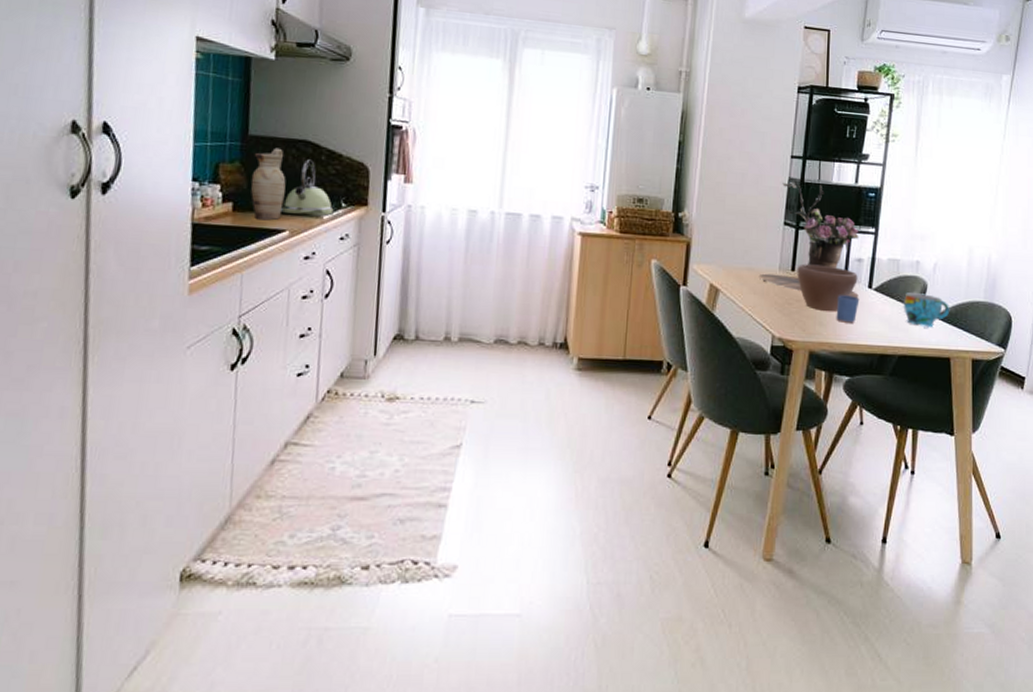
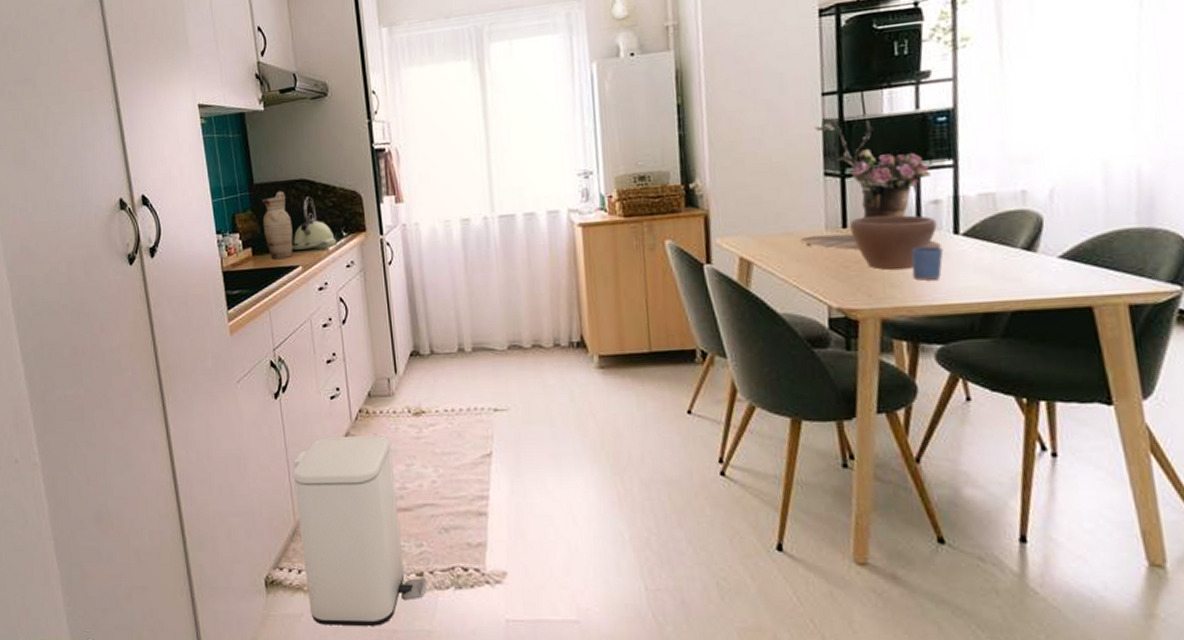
pedal bin: none [231,416,372,624] -> present [292,435,427,626]
cup: present [903,292,950,328] -> none [1008,230,1084,272]

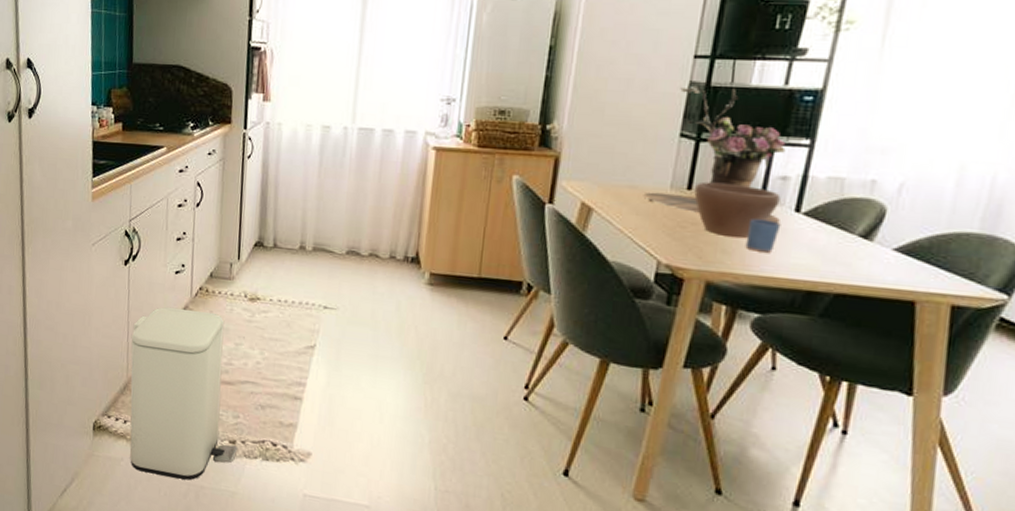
ceramic jug: present [262,191,293,260] -> none [135,73,163,138]
kettle: present [292,196,337,252] -> none [160,82,203,135]

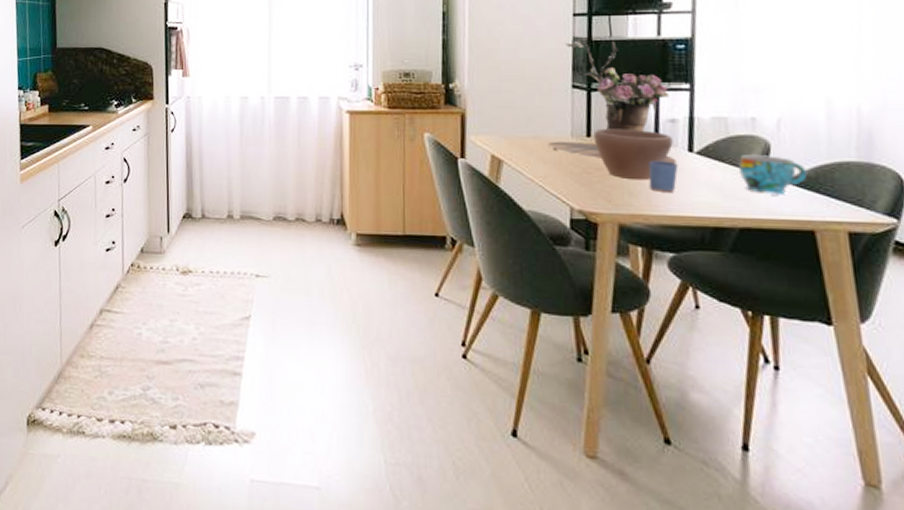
pedal bin: present [129,306,238,480] -> none [64,286,179,474]
cup: none [845,218,921,263] -> present [738,155,808,195]

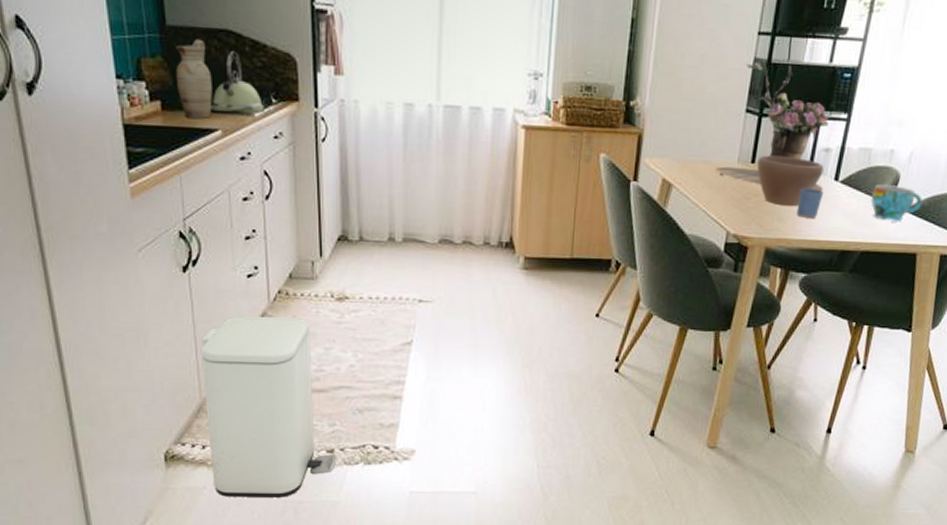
ceramic jug: none [61,56,87,118] -> present [175,39,212,120]
pedal bin: none [64,286,179,474] -> present [200,315,337,498]
kettle: none [85,64,126,113] -> present [211,51,264,115]

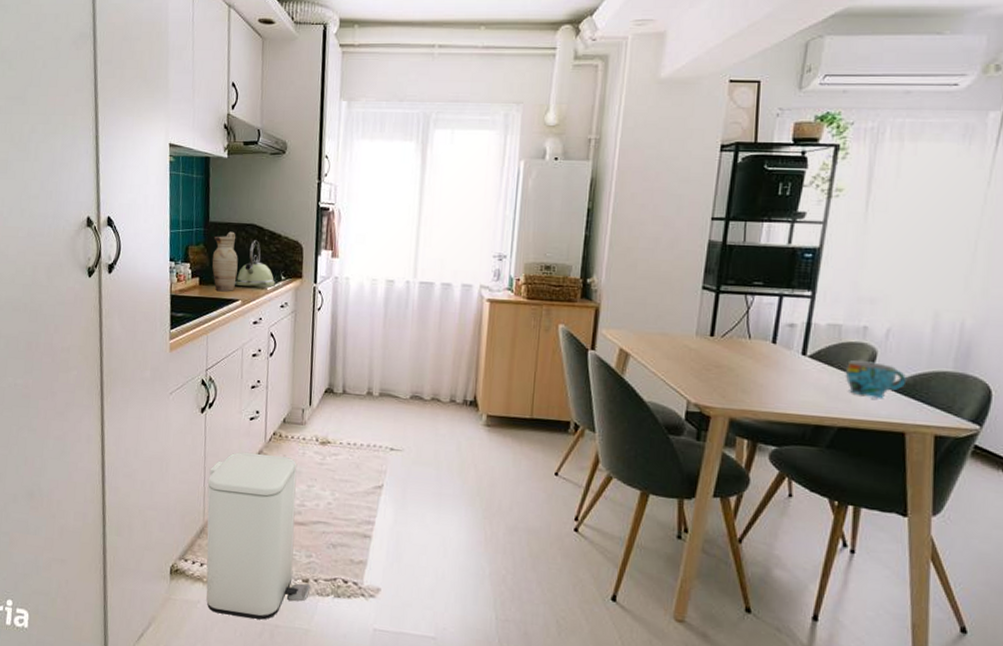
flower arrangement: present [715,60,830,191] -> none [673,242,792,365]
bowl: present [757,155,824,207] -> none [716,329,789,379]
mug: present [796,188,824,218] -> none [761,361,791,391]

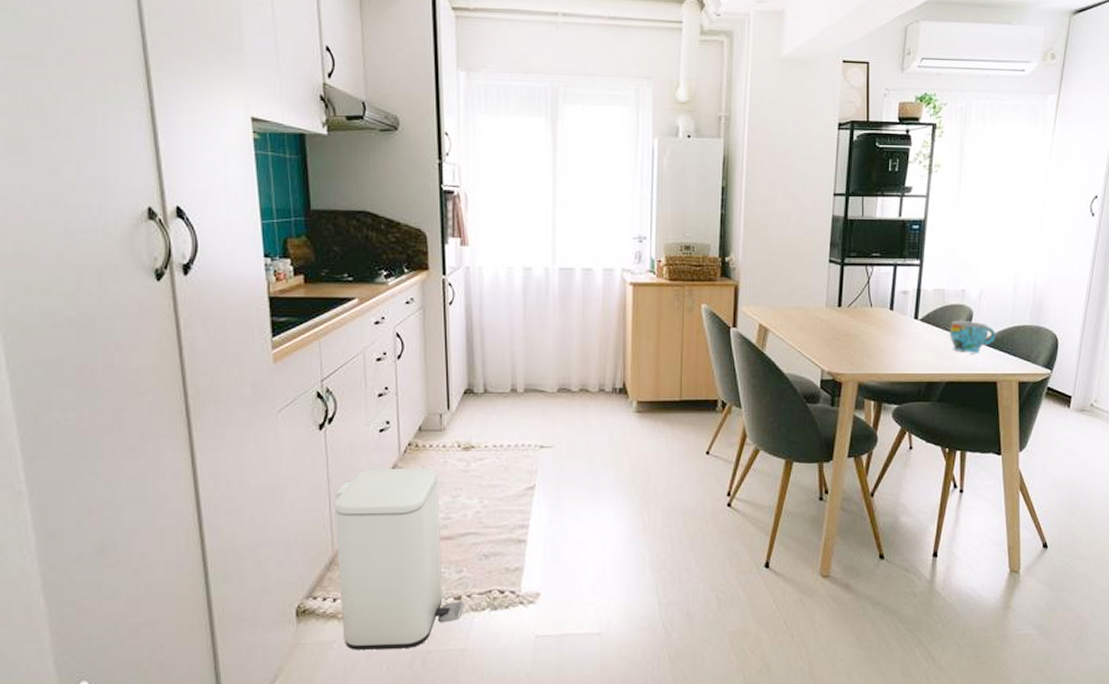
ceramic jug: present [212,231,238,292] -> none [318,220,350,290]
kettle: present [235,240,276,289] -> none [349,229,397,285]

